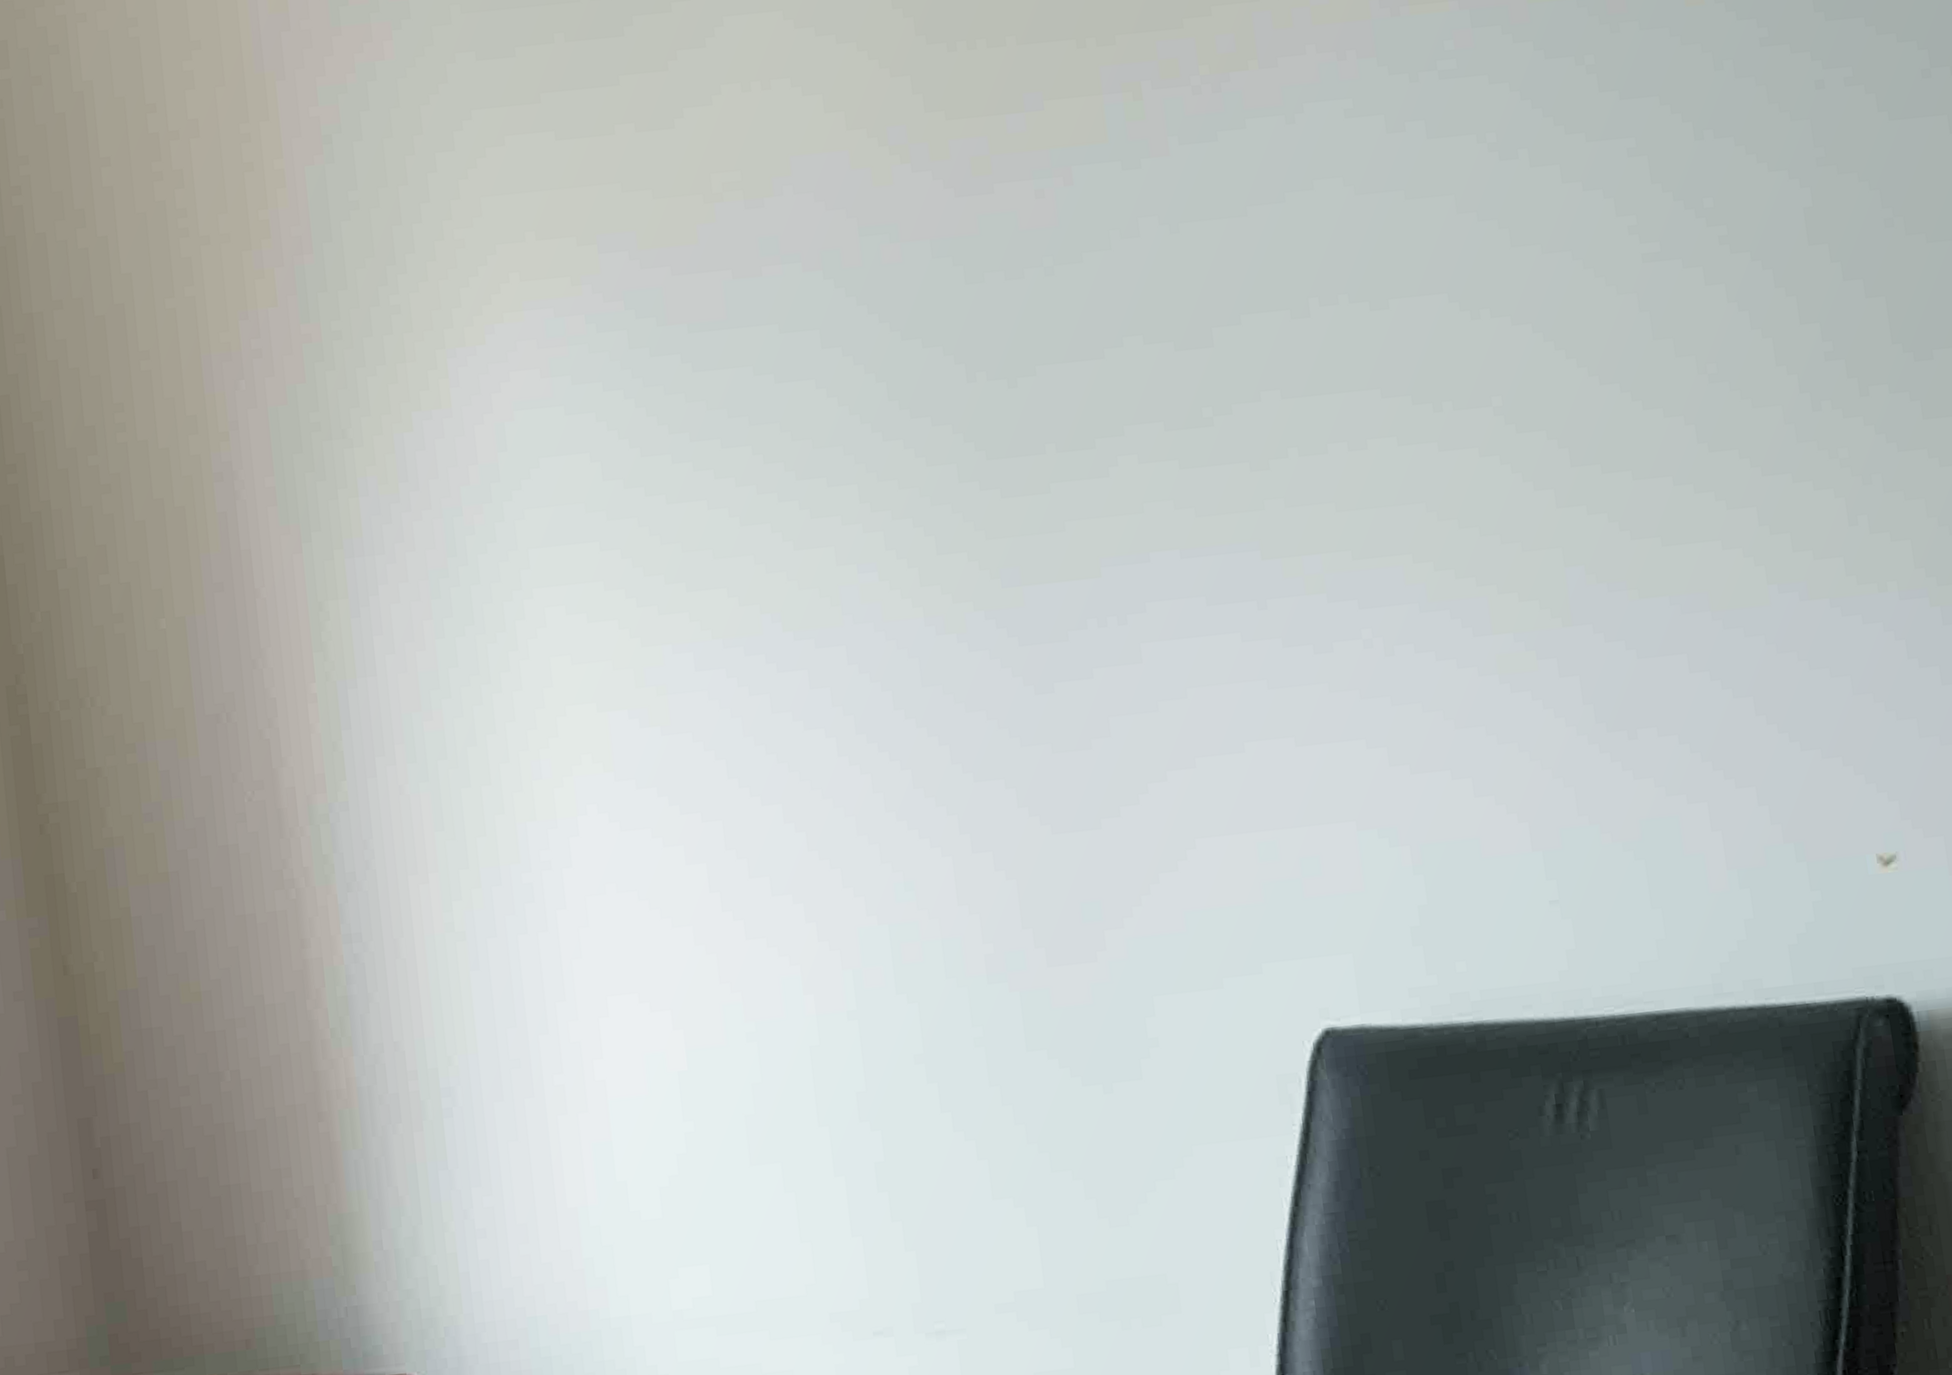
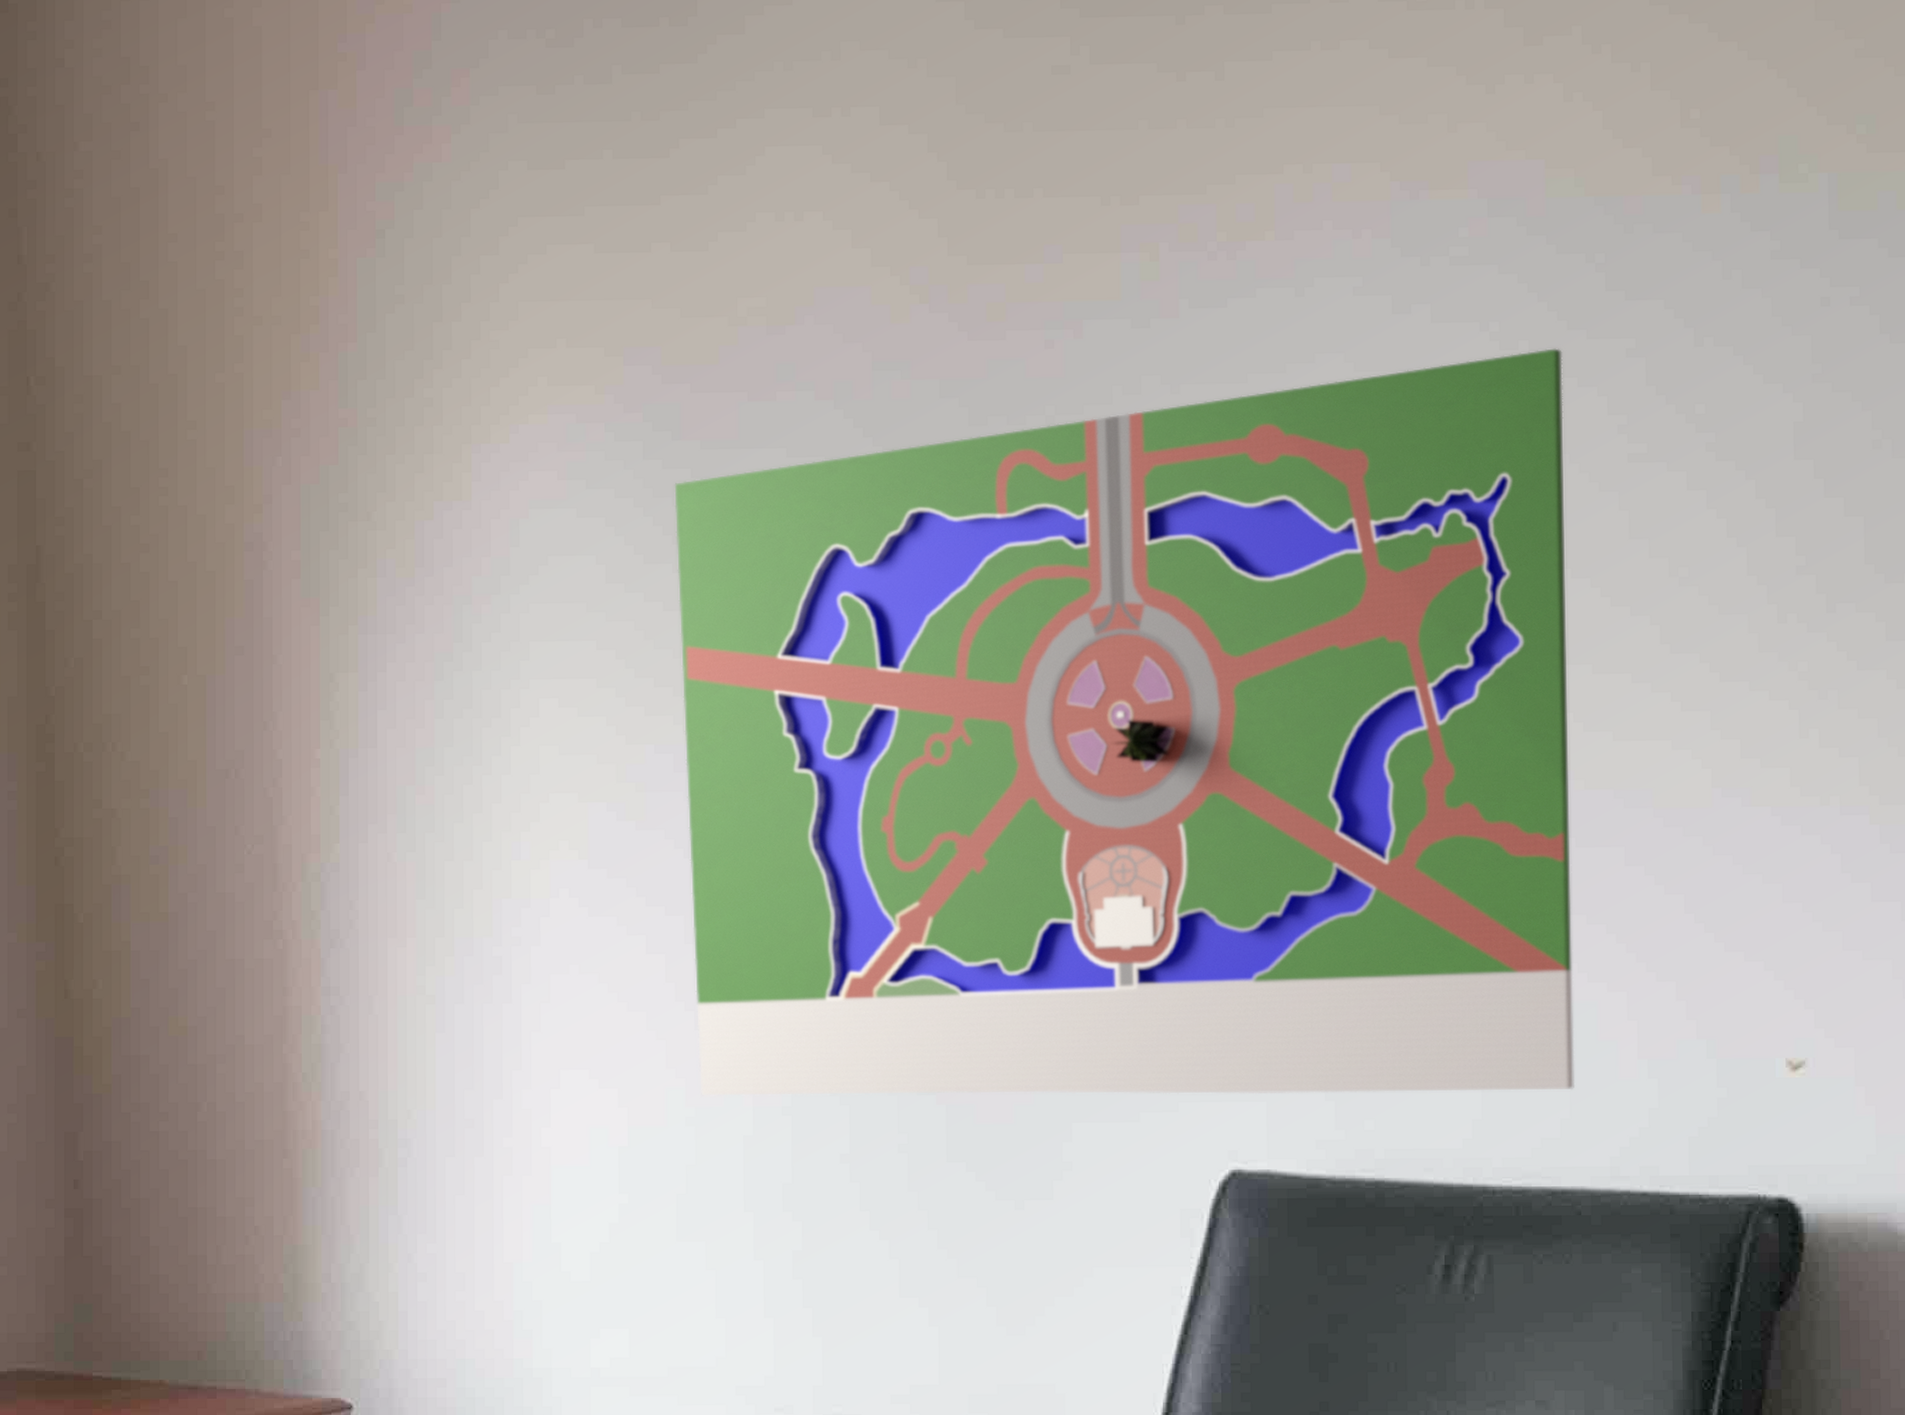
road map: none [664,154,1666,1009] -> present [674,348,1574,1096]

